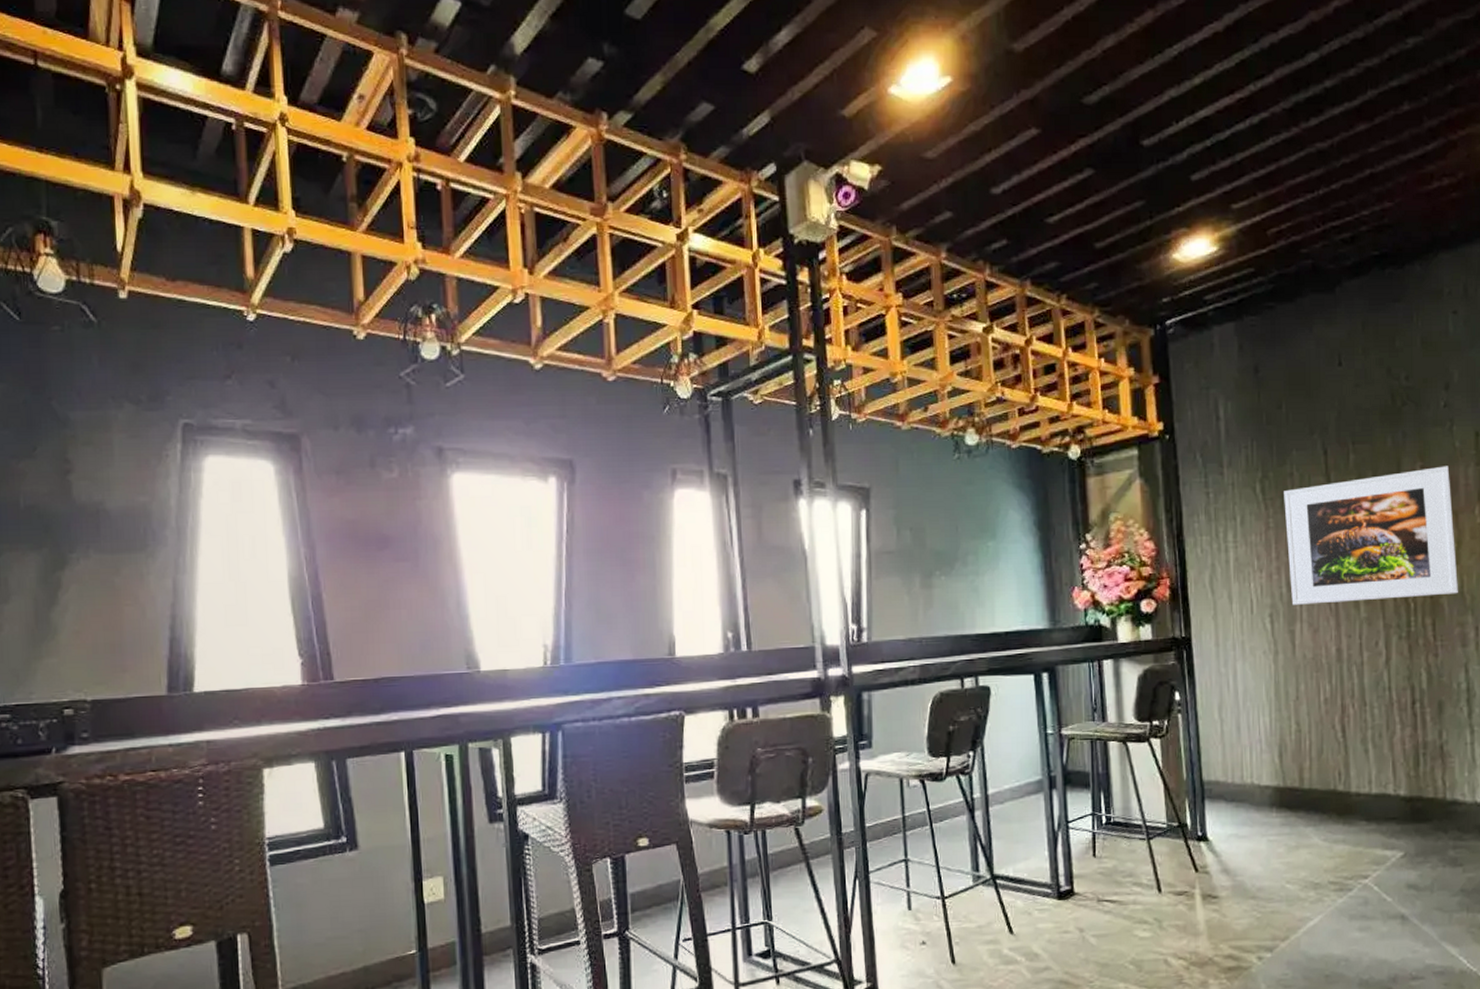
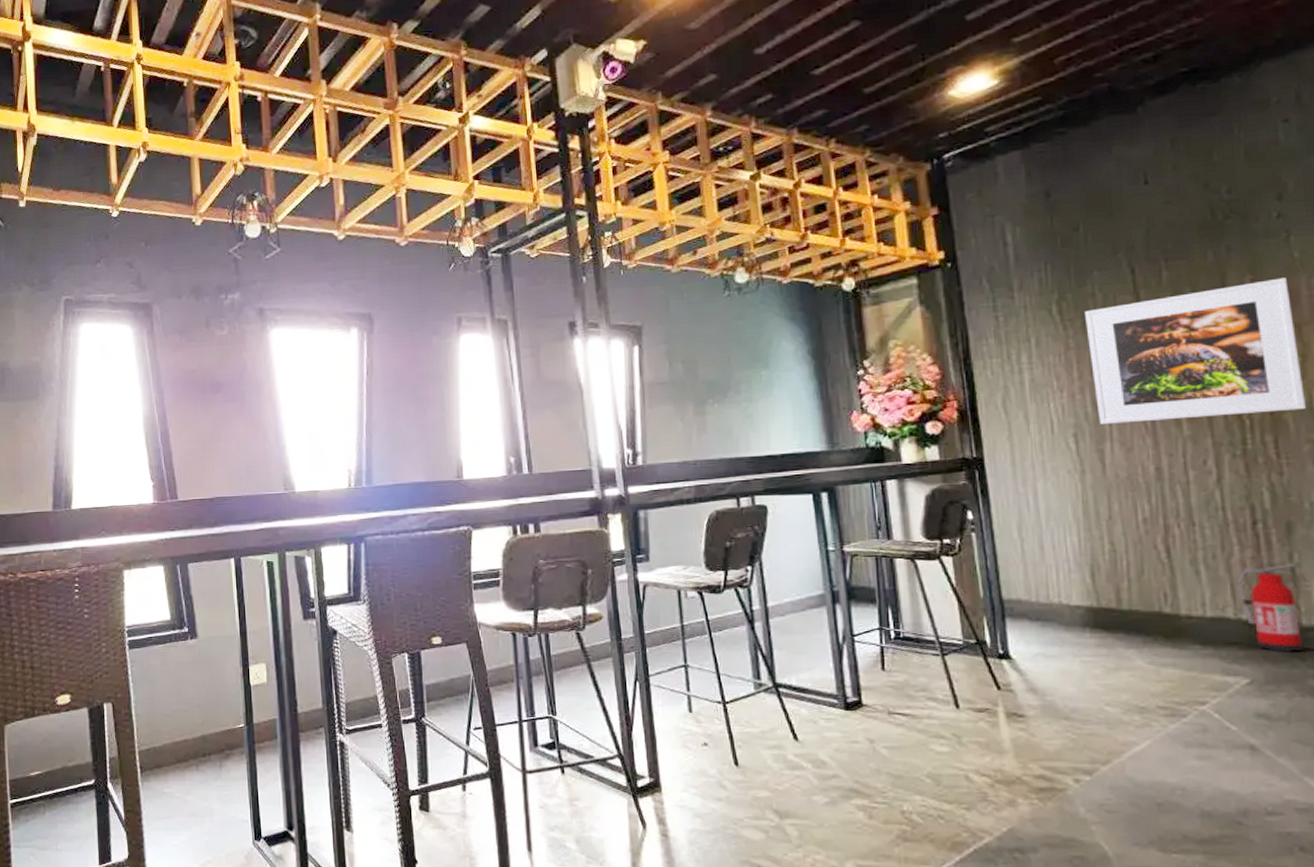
fire extinguisher: none [1398,741,1447,826] -> present [1238,564,1304,652]

